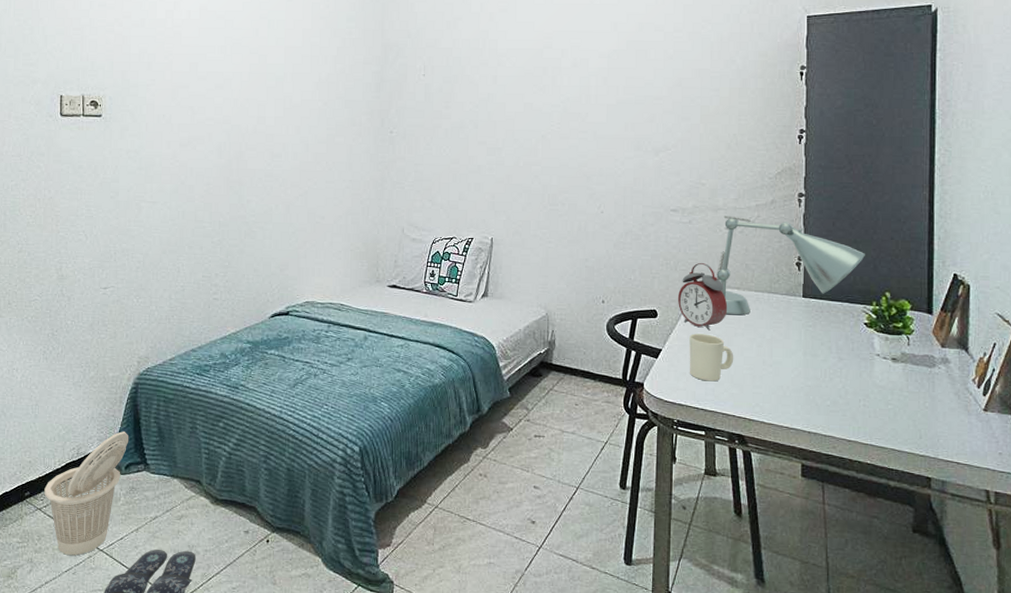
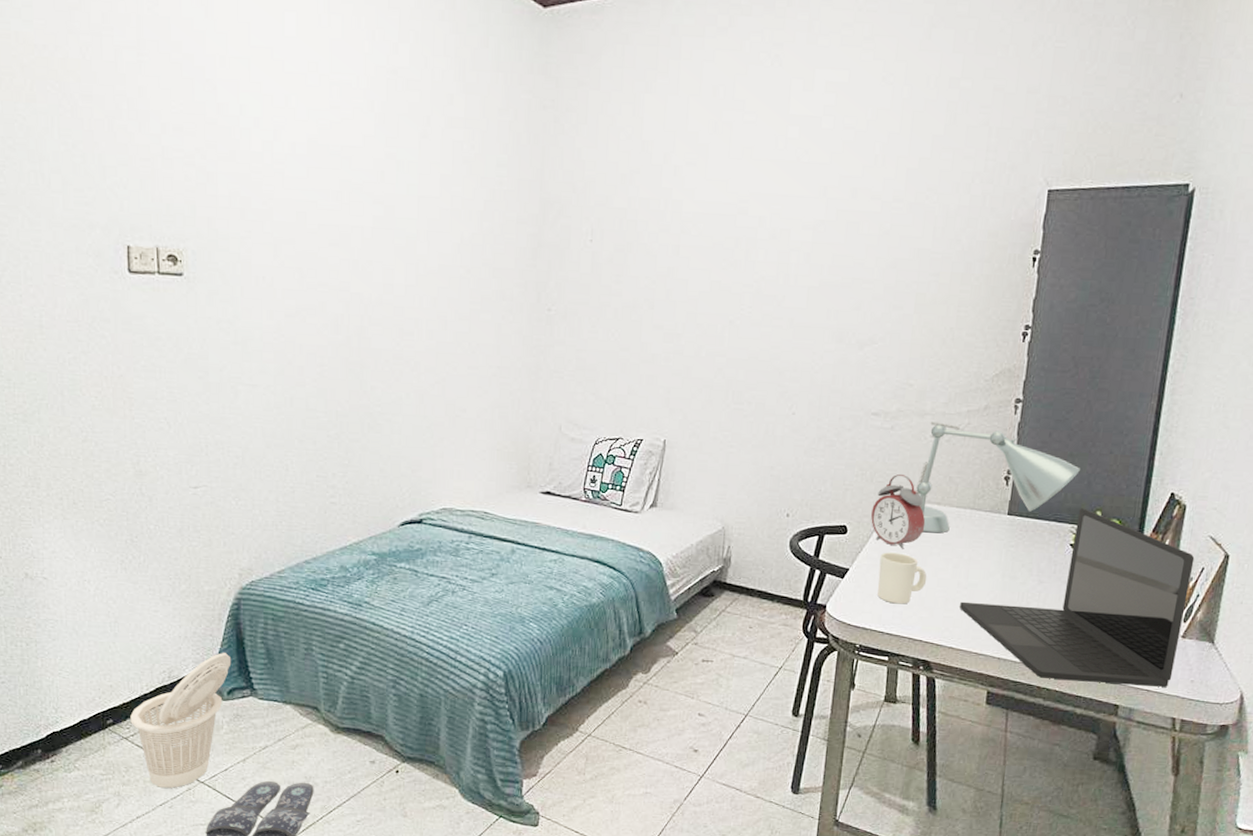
laptop: none [767,290,985,460] -> present [960,508,1195,687]

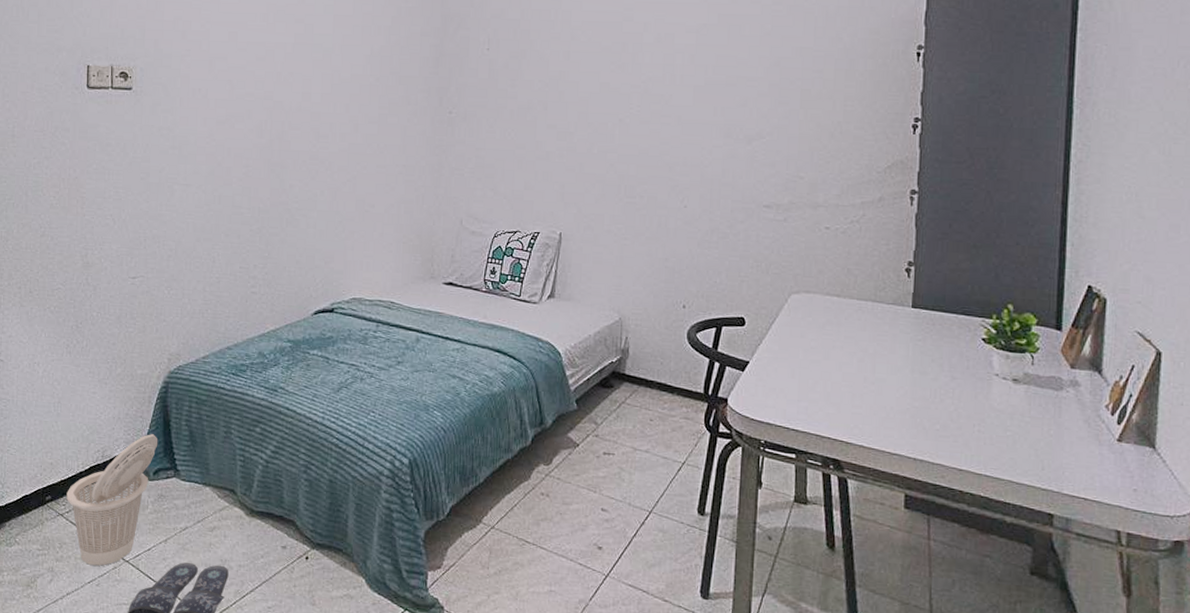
alarm clock: present [871,473,926,549] -> none [769,265,826,342]
mug: present [877,552,927,604] -> none [780,345,831,399]
desk lamp: present [916,421,1080,533] -> none [814,213,986,326]
laptop: present [960,508,1195,687] -> none [868,301,1122,496]

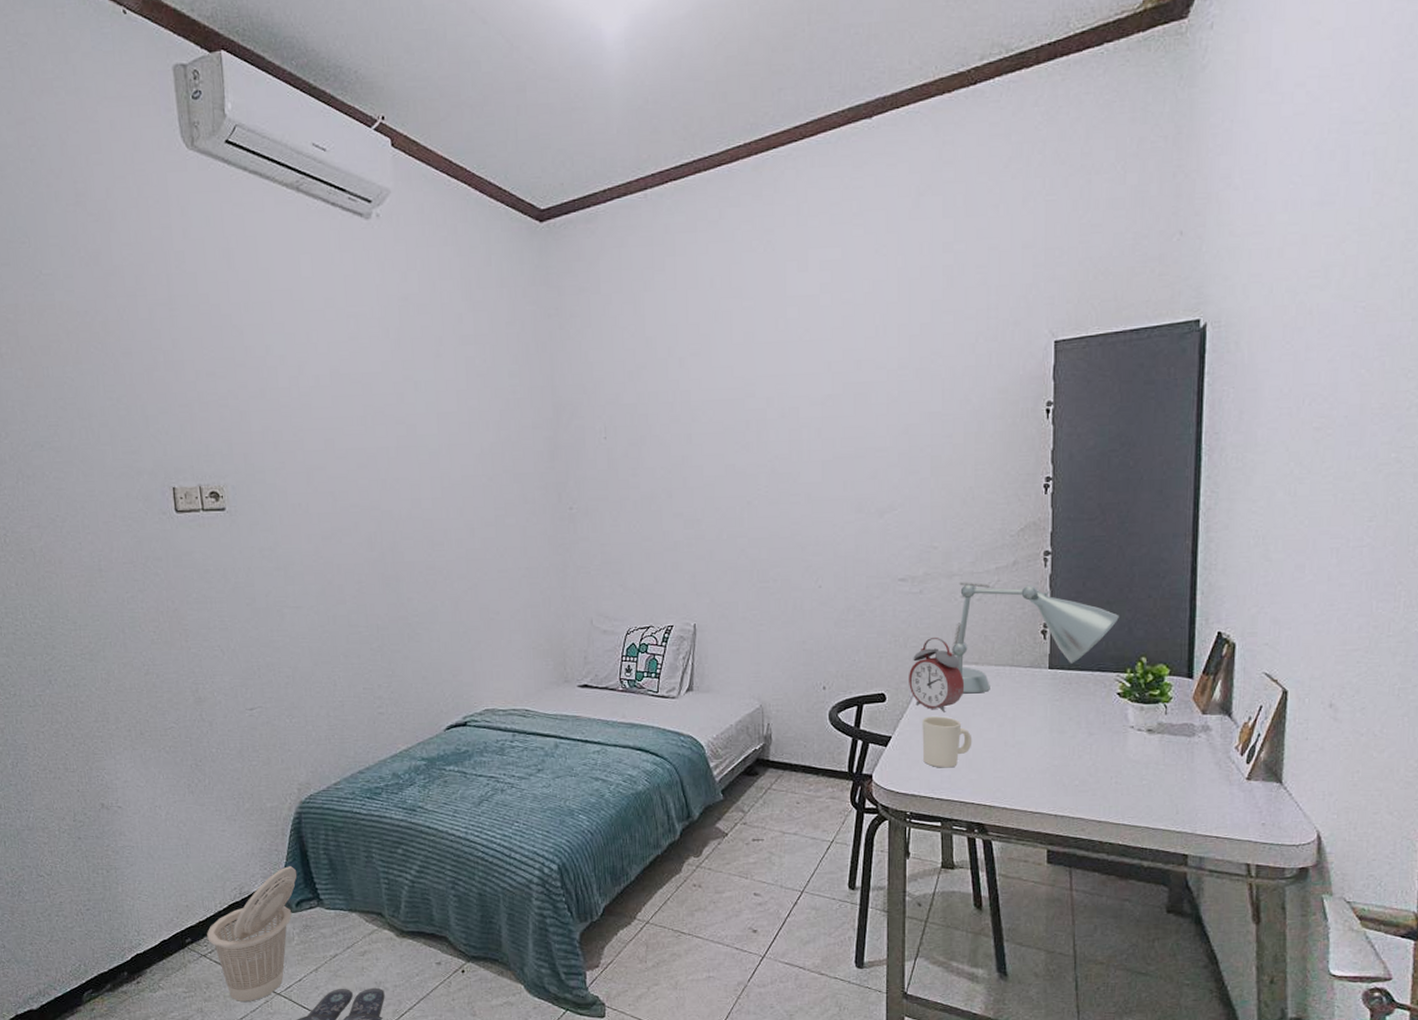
alarm clock: none [769,265,826,342] -> present [909,636,965,712]
mug: none [780,345,831,399] -> present [922,716,972,768]
desk lamp: none [814,213,986,326] -> present [952,582,1119,694]

